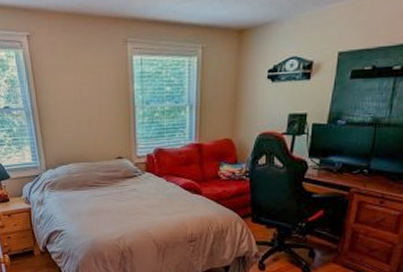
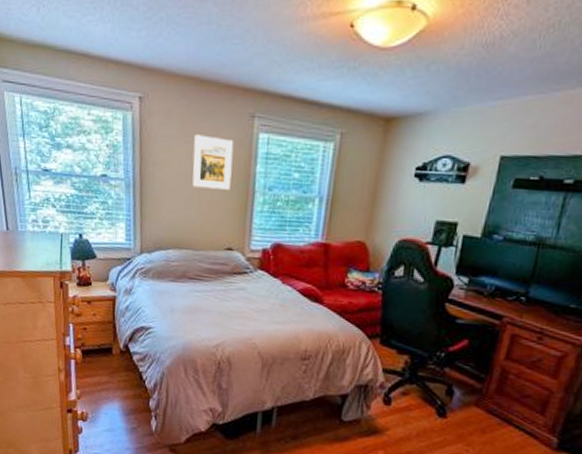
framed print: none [78,63,114,109] -> present [192,134,234,190]

